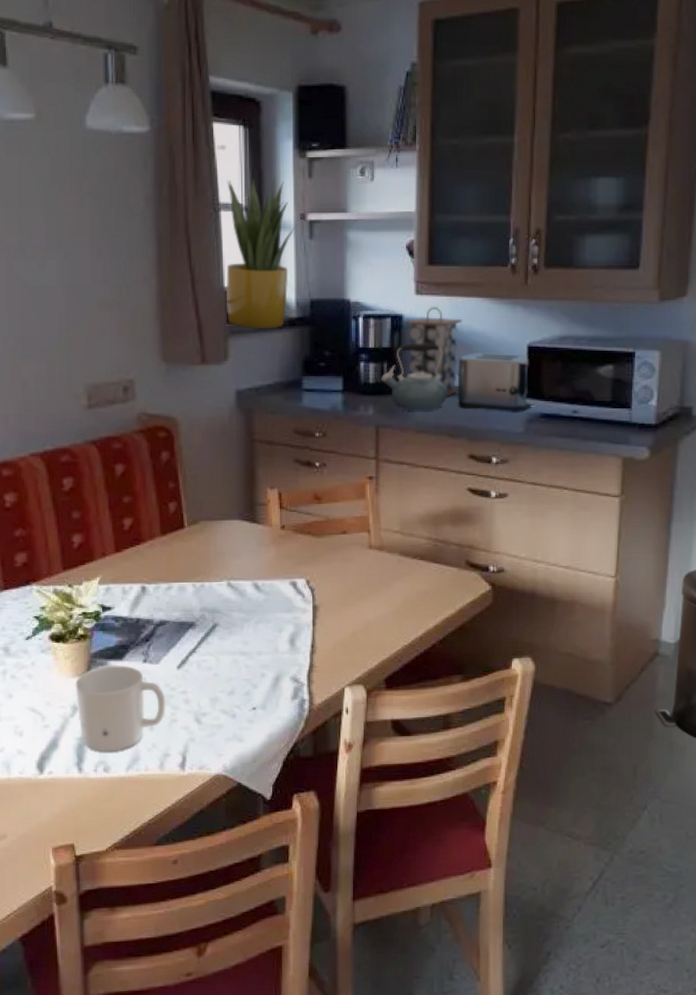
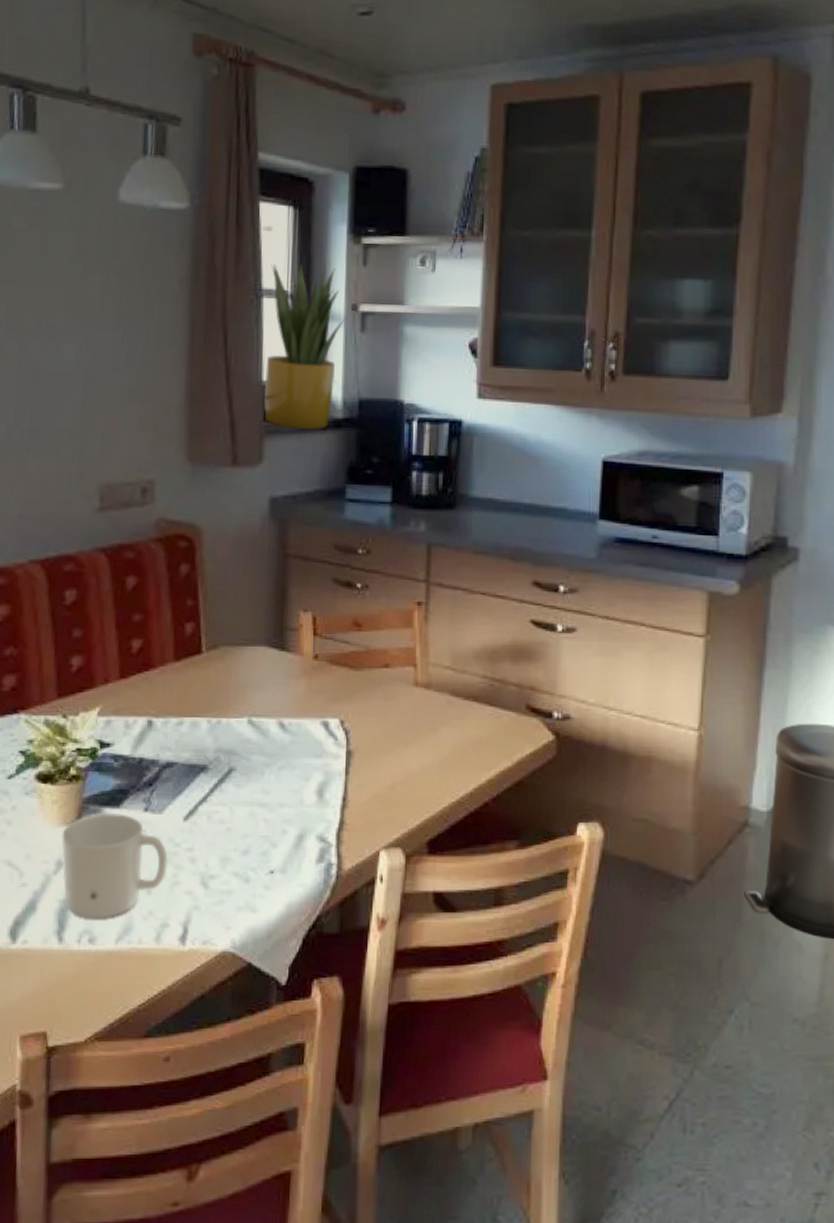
kettle: present [380,343,447,411] -> none [435,452,510,530]
spice rack: present [405,307,462,396] -> none [465,413,529,514]
toaster: present [457,352,535,413] -> none [521,464,609,535]

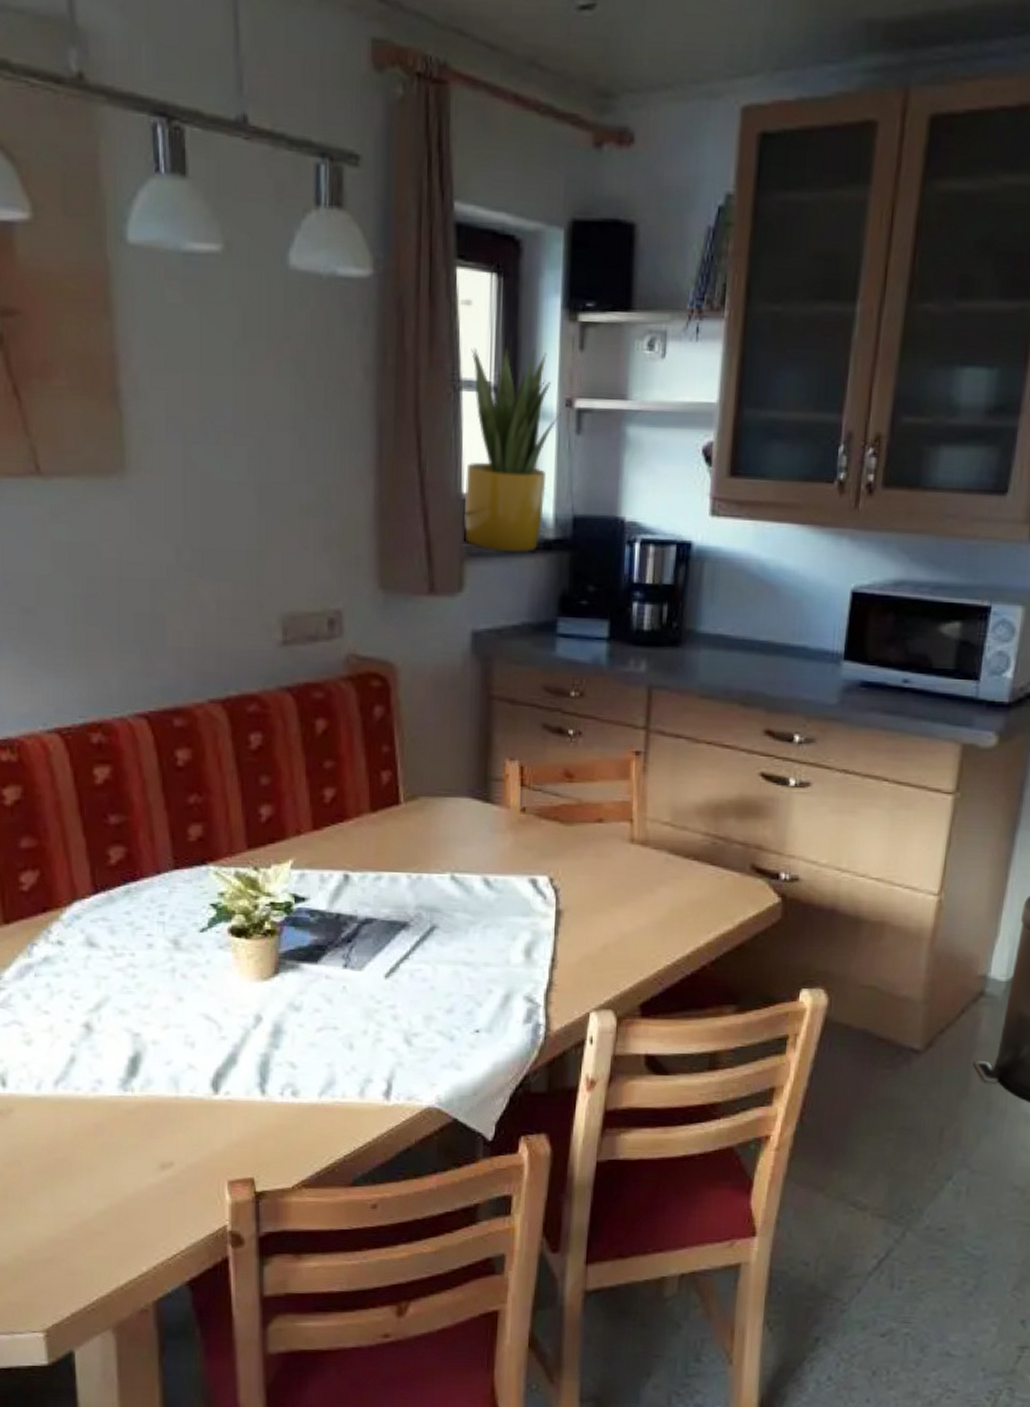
mug: present [61,813,168,920] -> none [259,969,369,1074]

